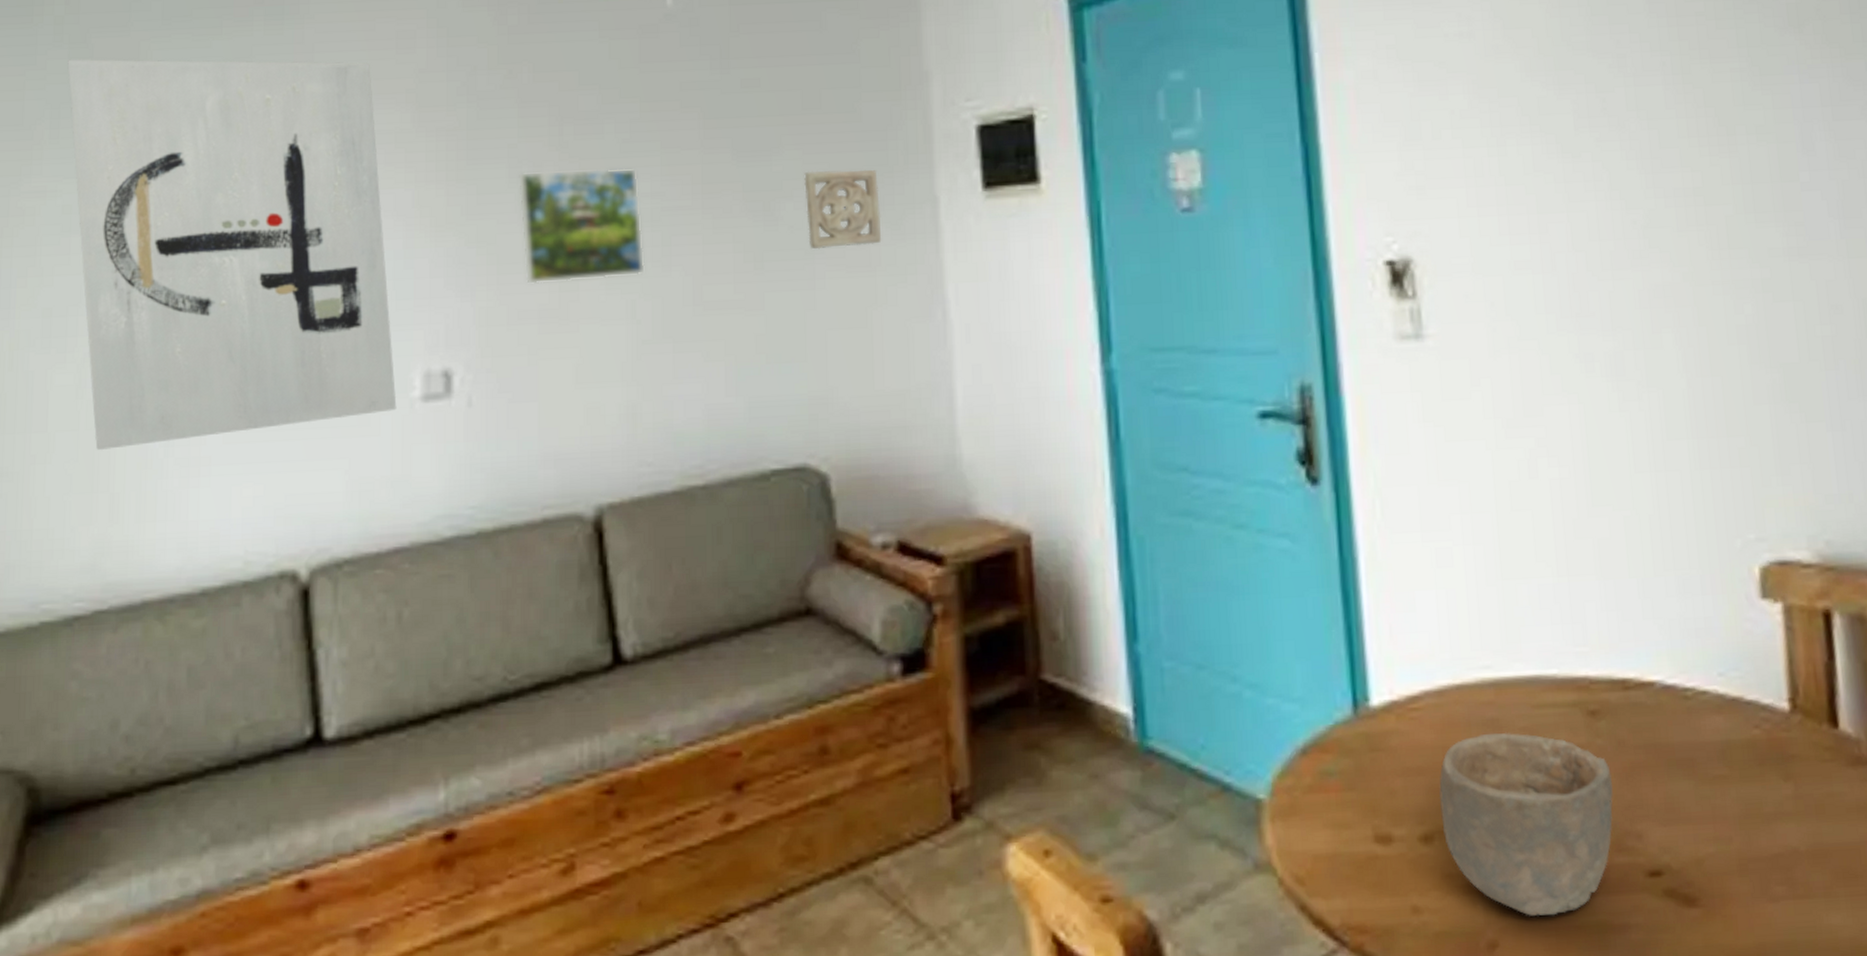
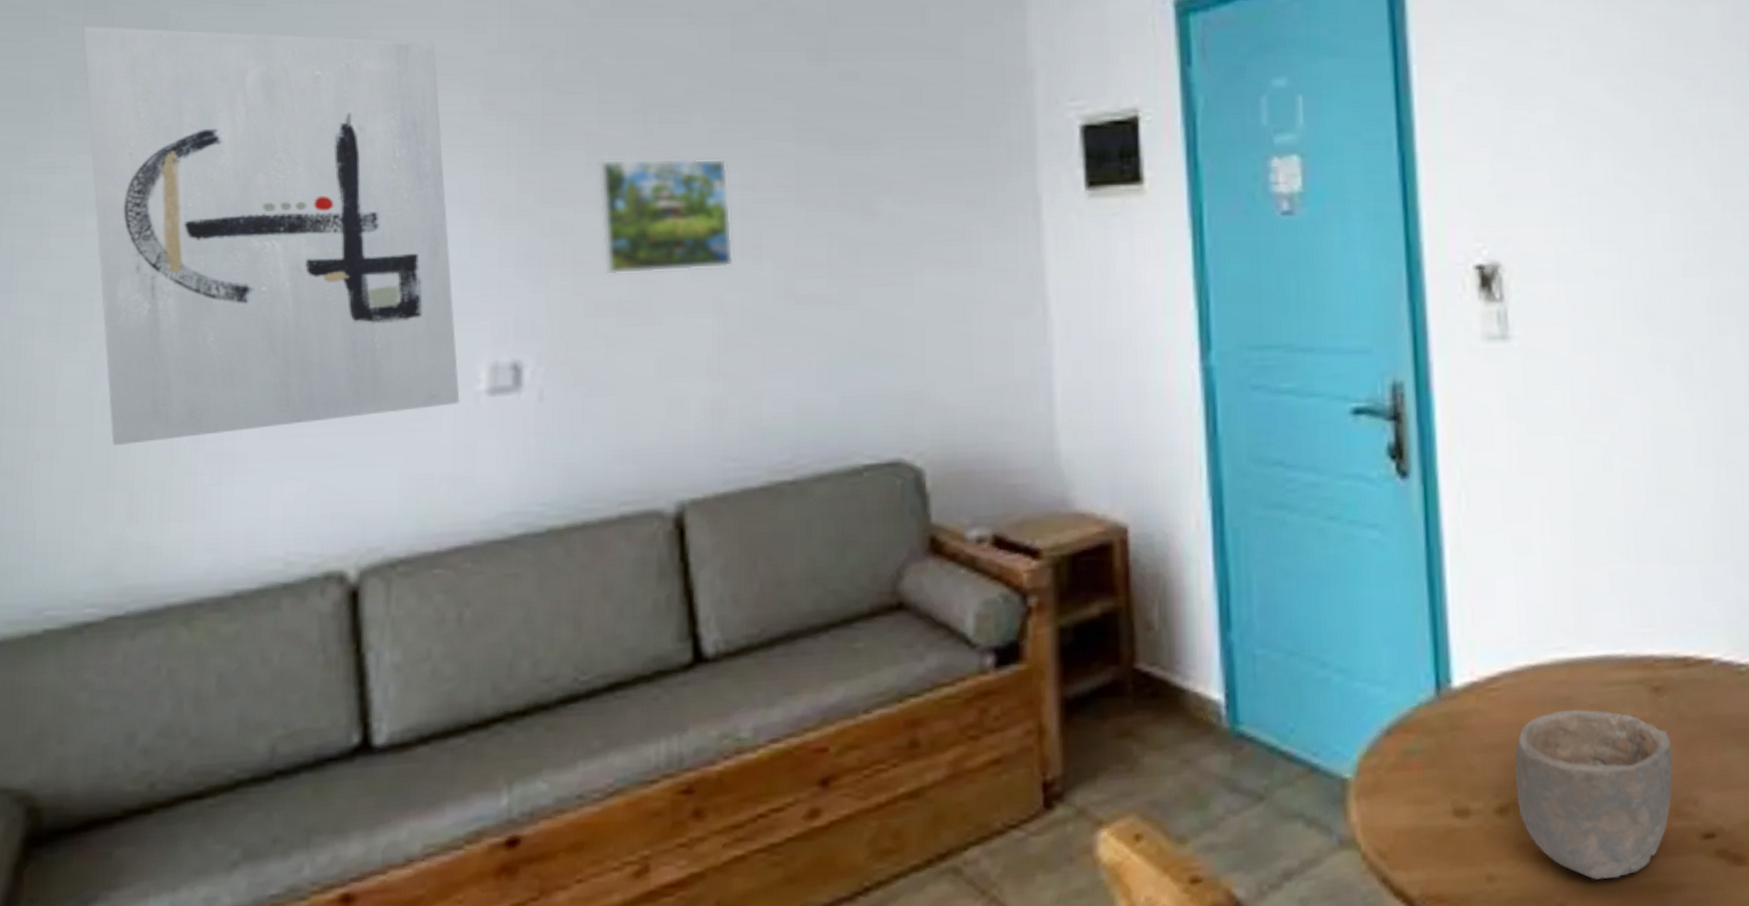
wall ornament: present [804,169,882,249] -> none [903,166,982,245]

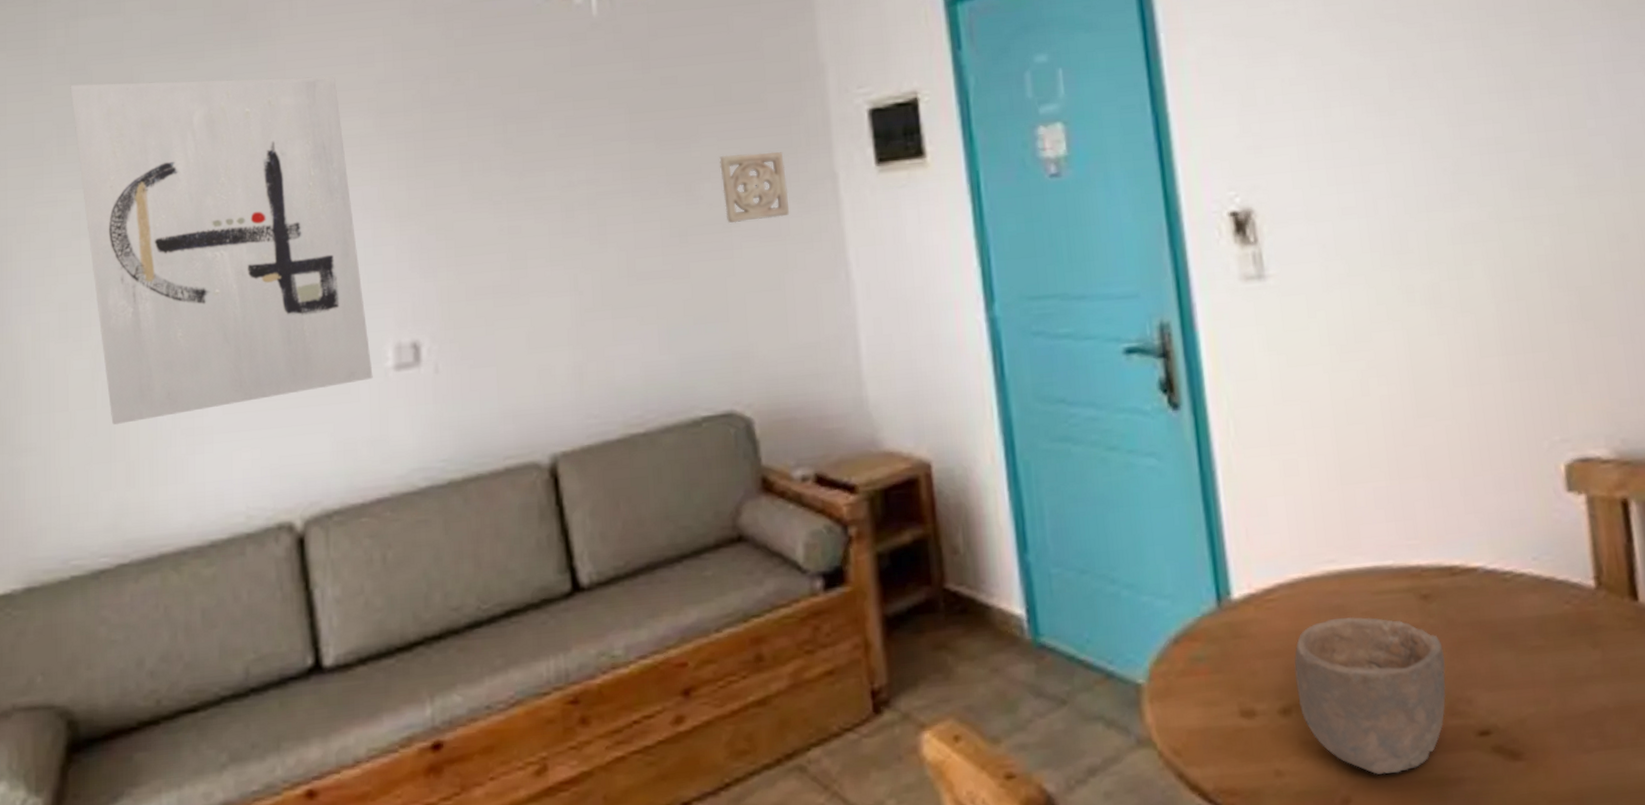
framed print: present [597,158,735,276] -> none [469,159,585,265]
wall ornament: none [903,166,982,245] -> present [719,152,790,223]

